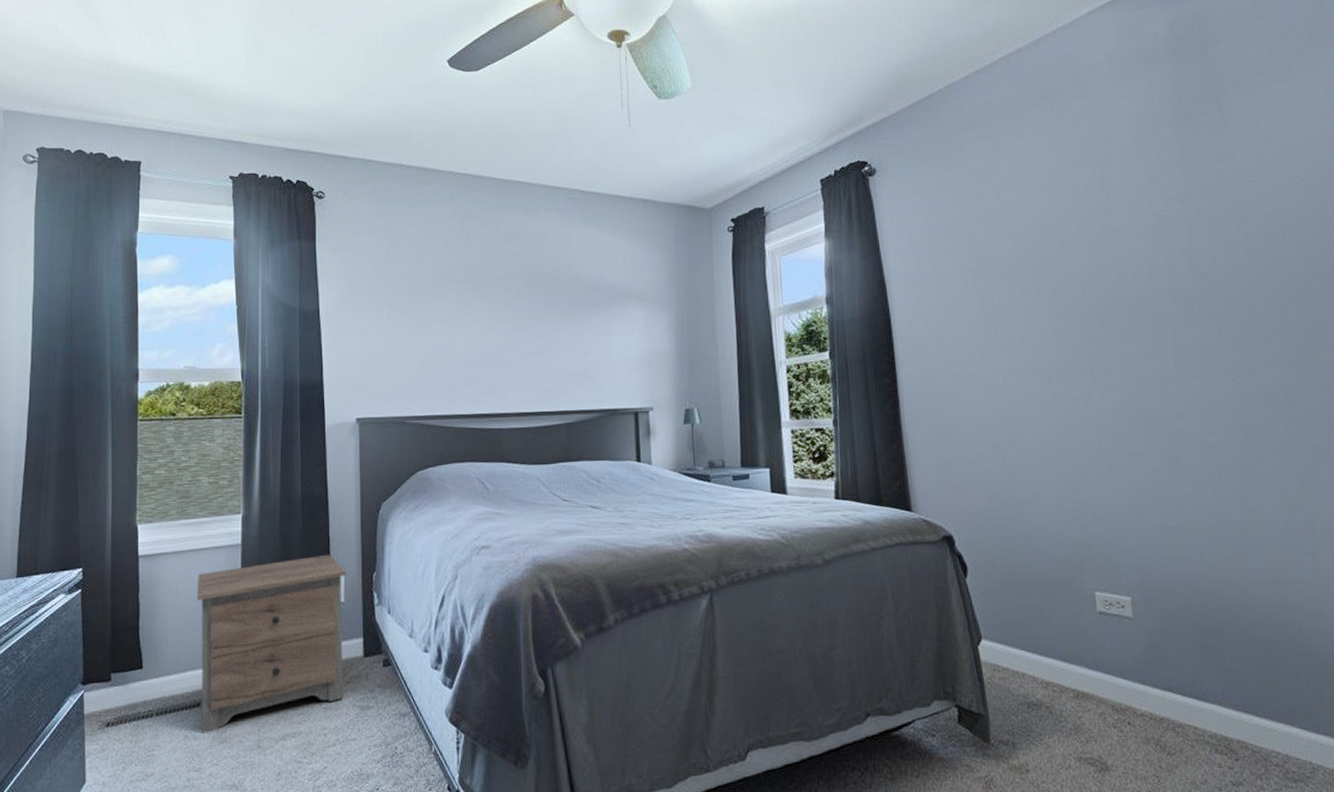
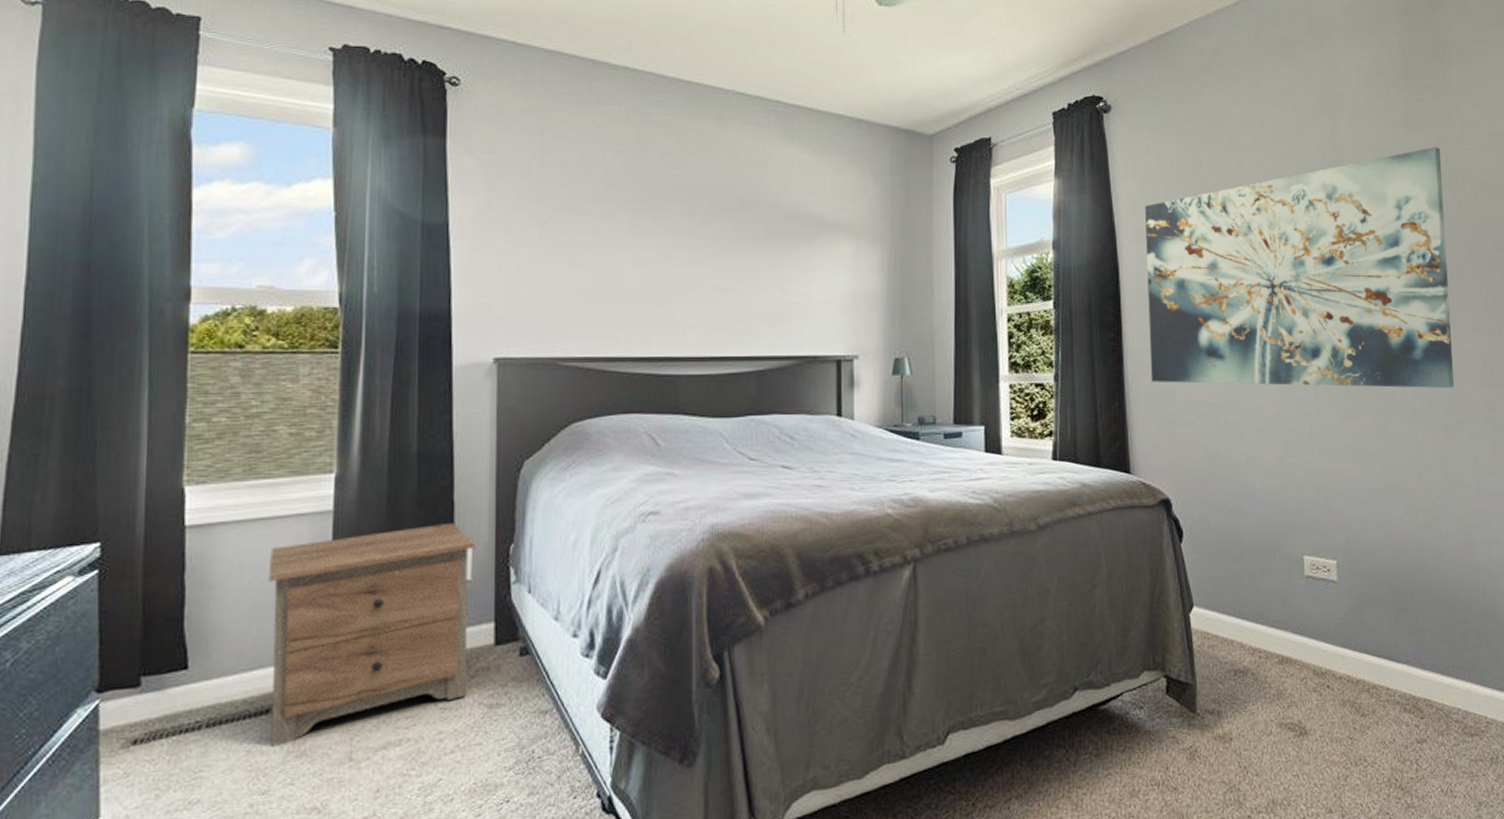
wall art: none [914,181,1253,425] -> present [1145,146,1455,389]

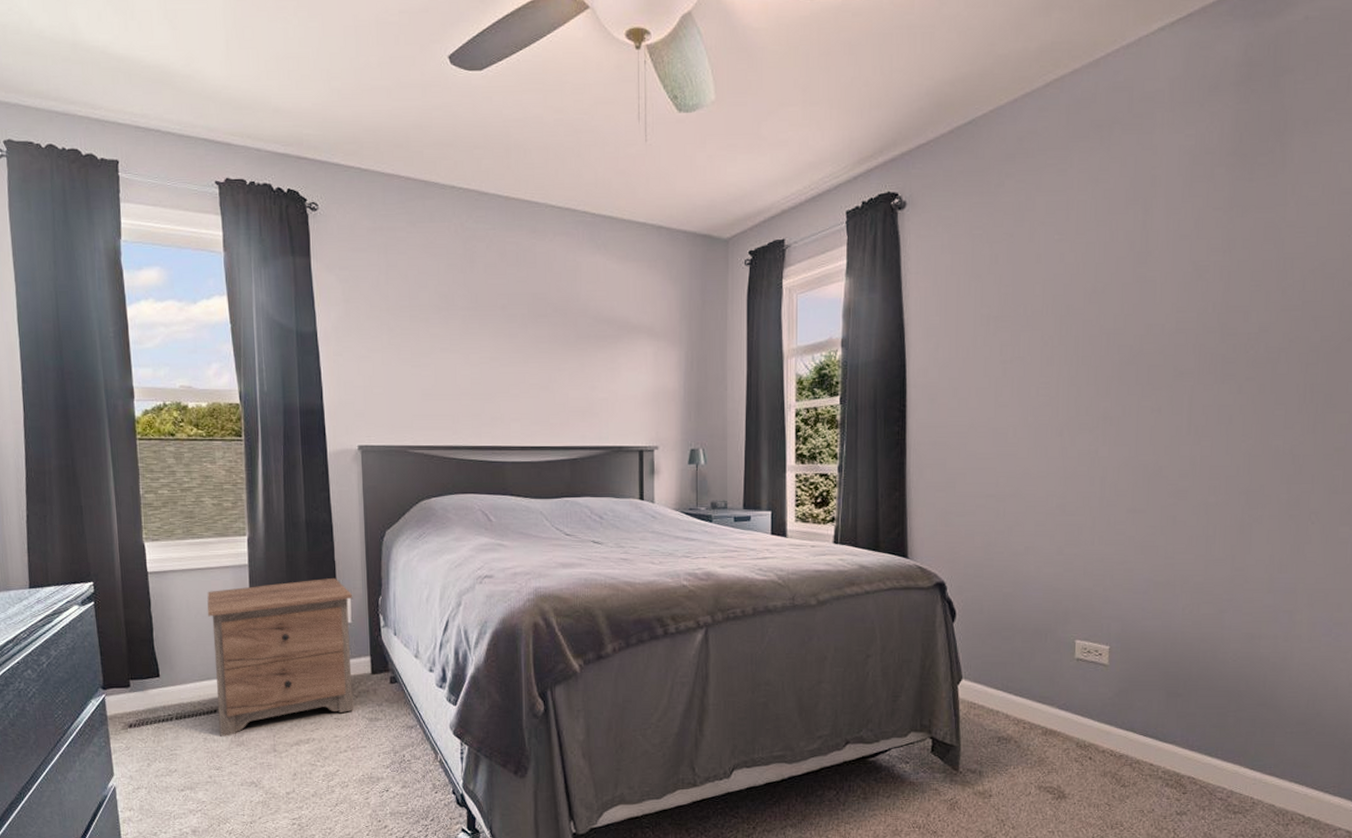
wall art: present [1145,146,1455,389] -> none [932,231,1269,485]

